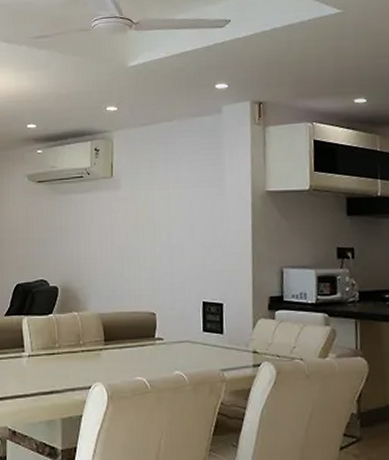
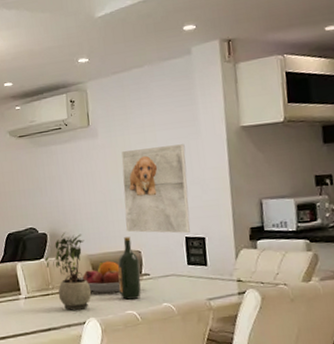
potted plant: none [53,286,101,373] -> present [44,231,92,311]
fruit bowl: none [88,321,132,357] -> present [79,261,121,294]
wine bottle: none [129,297,154,365] -> present [117,237,142,300]
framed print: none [141,204,209,298] -> present [121,144,190,234]

